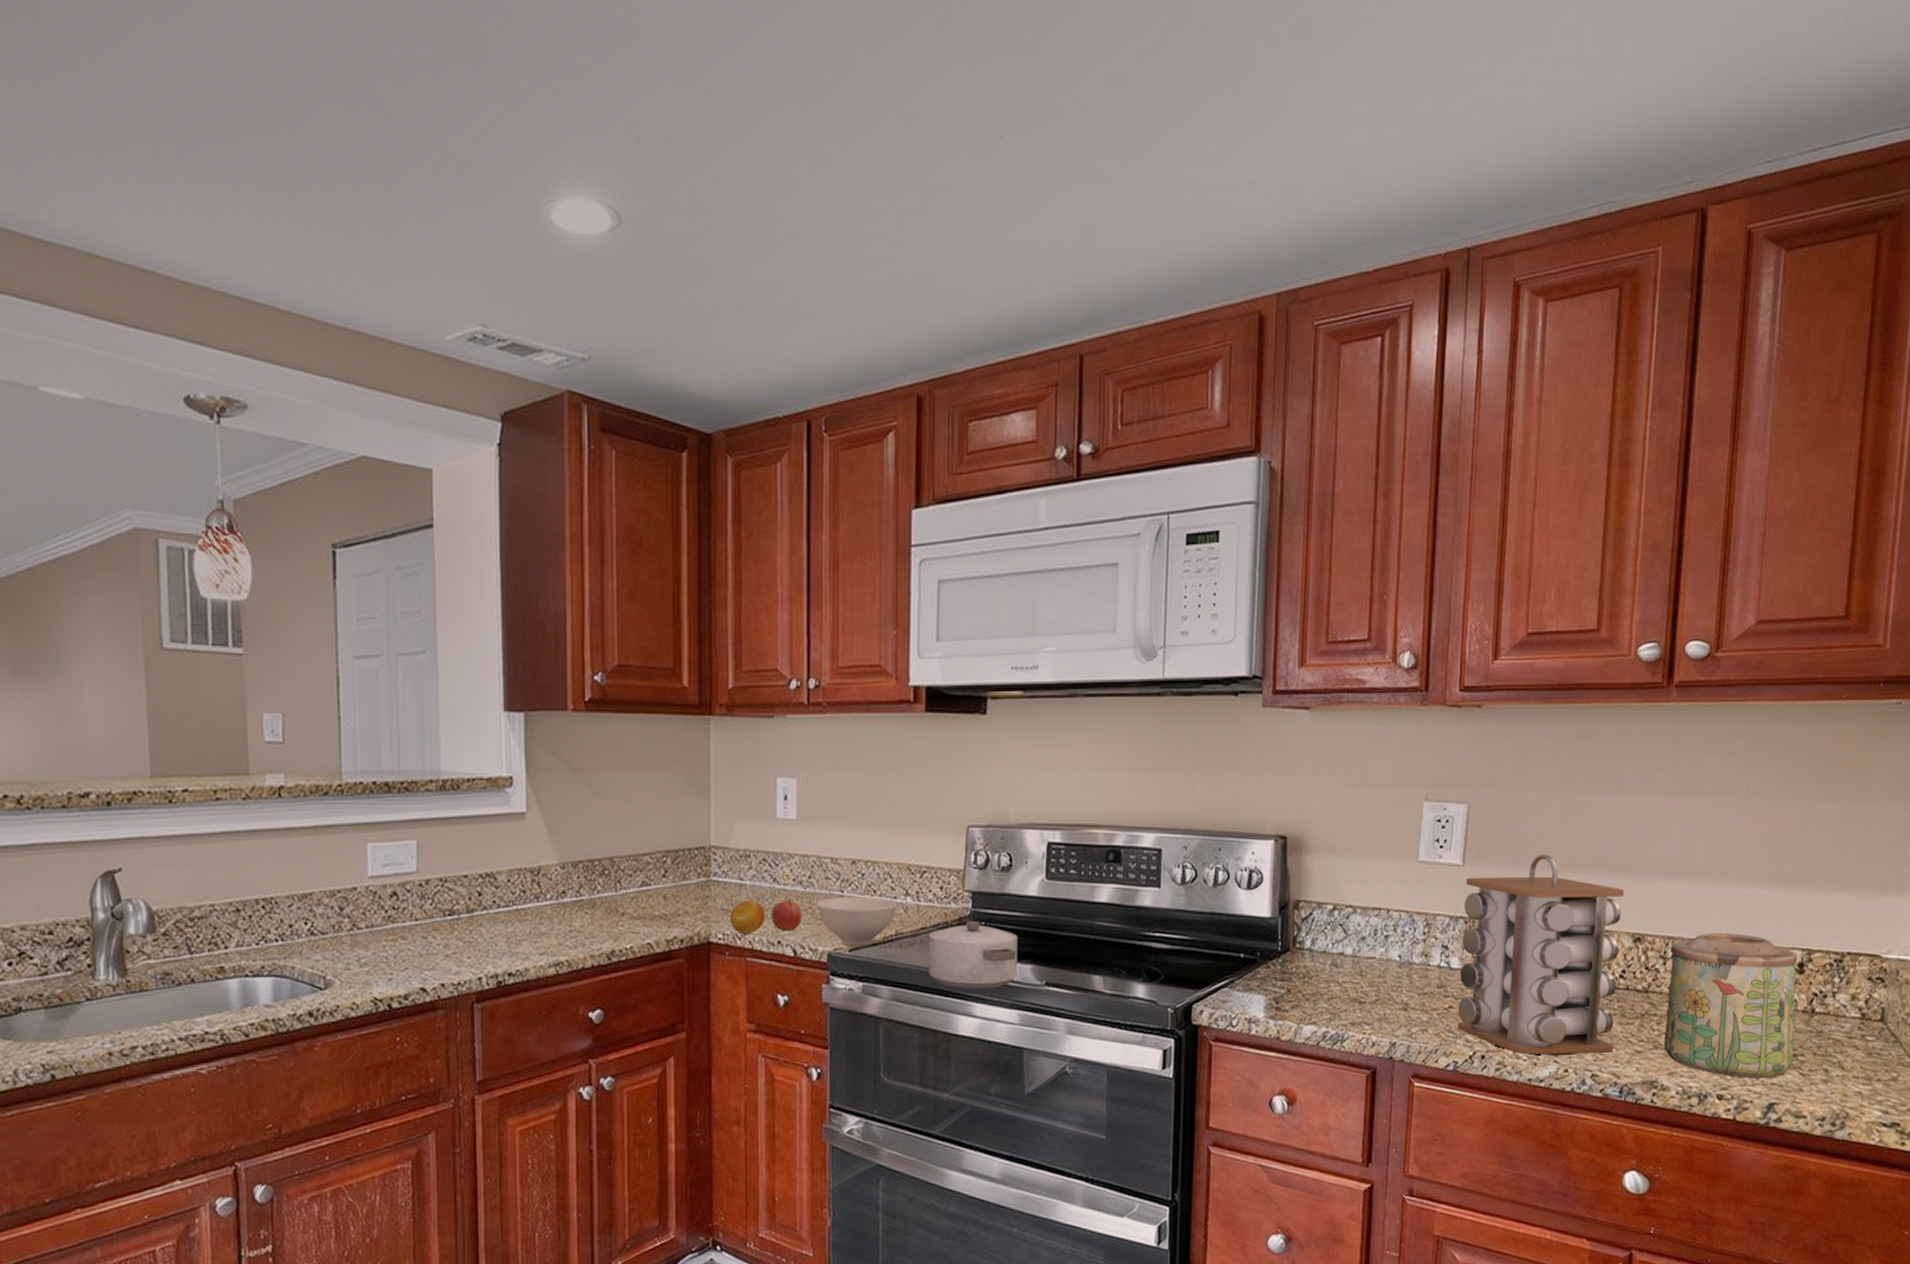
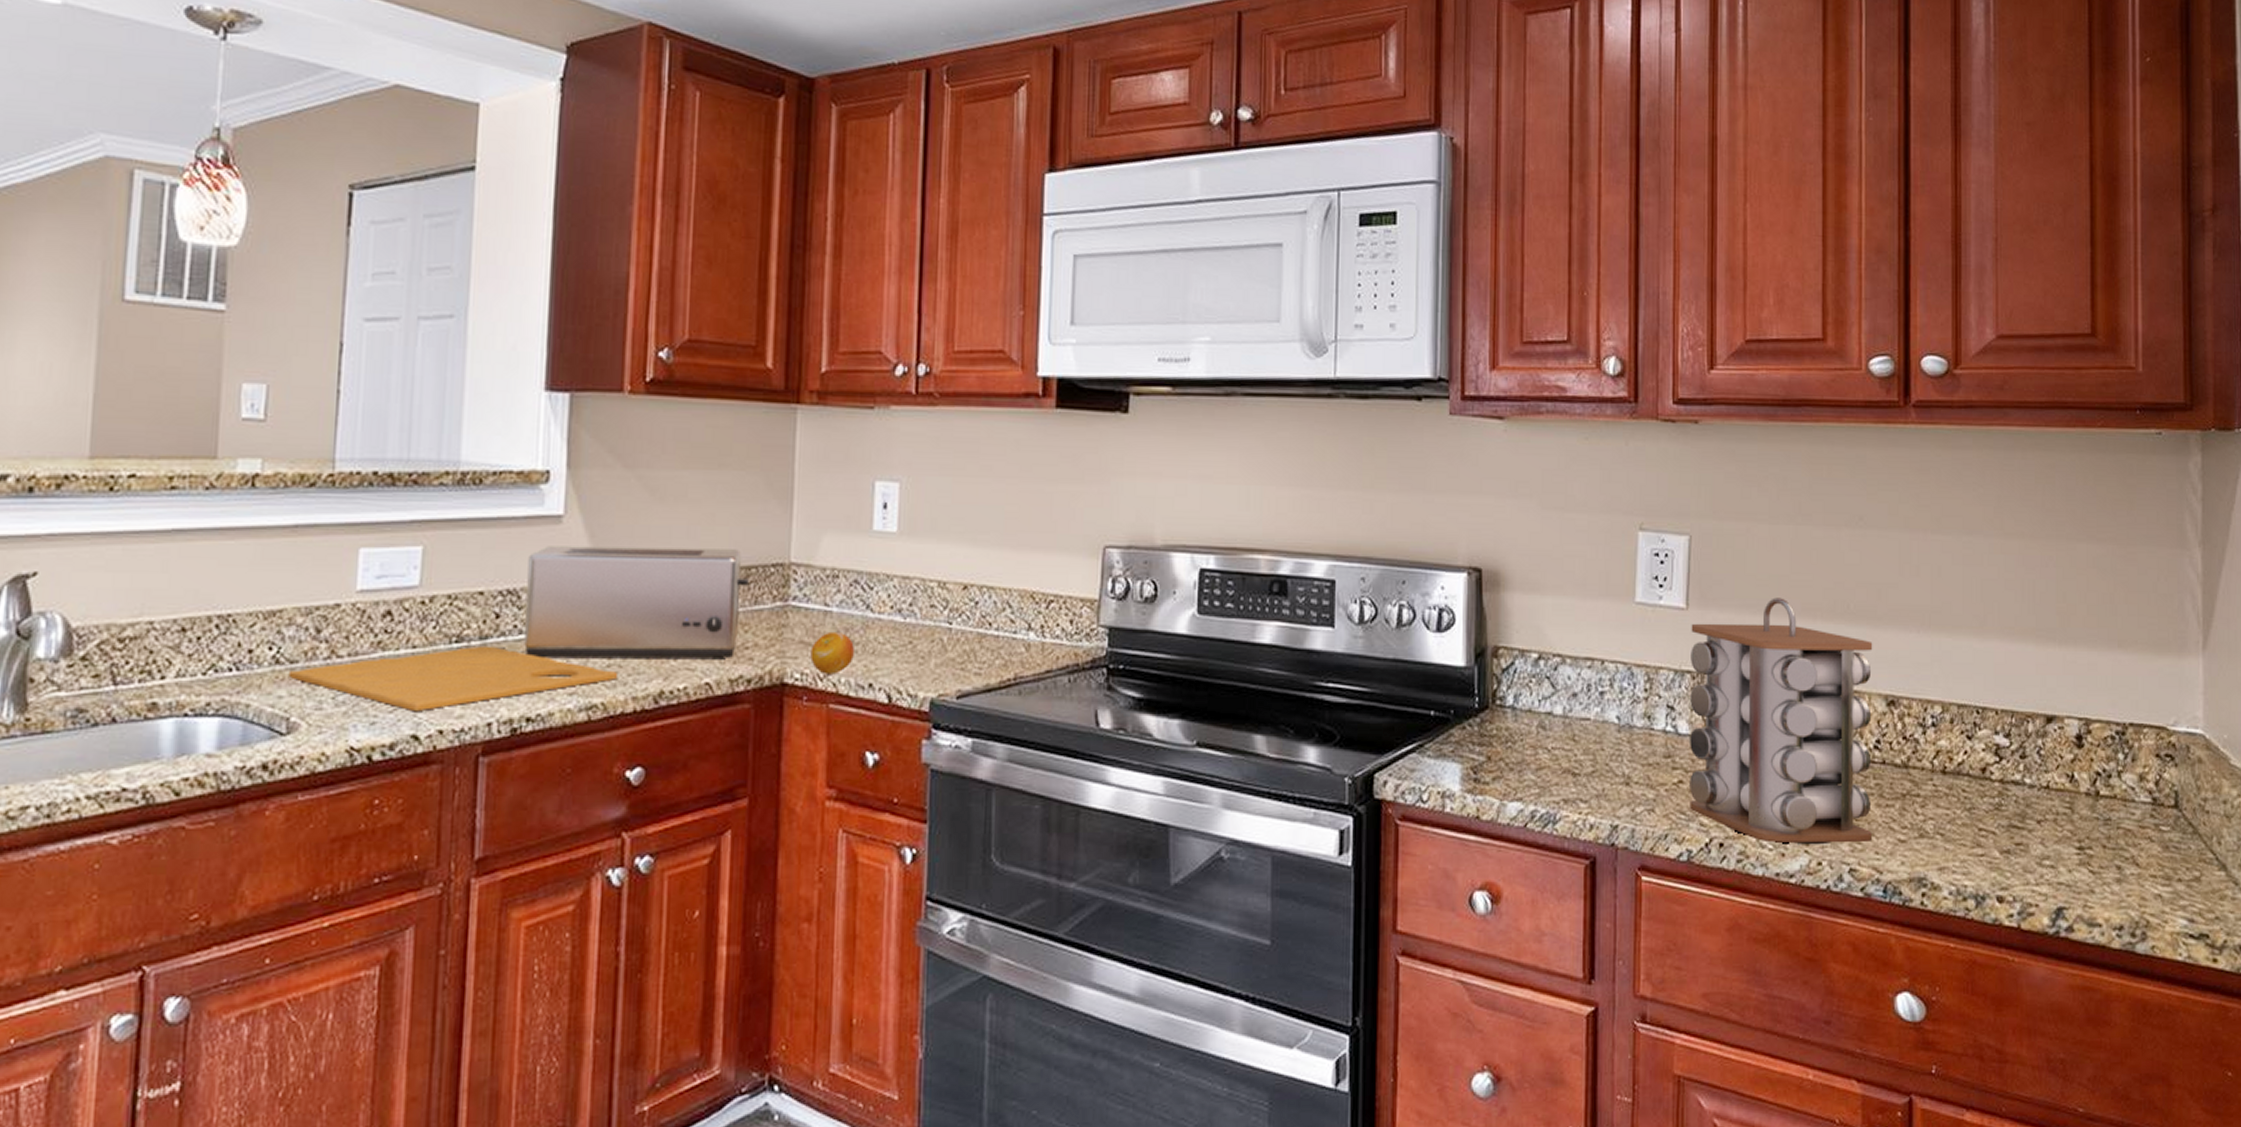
cutting board: none [321,917,578,970] -> present [287,645,619,712]
toaster: none [501,836,679,927] -> present [524,546,750,660]
fruit: present [772,898,802,931] -> none [862,630,901,671]
bowl: present [816,897,897,947] -> none [918,630,1017,692]
cooking pot: present [929,922,1018,989] -> none [1054,664,1163,749]
canister: present [1664,932,1798,1079] -> none [1929,696,2081,877]

